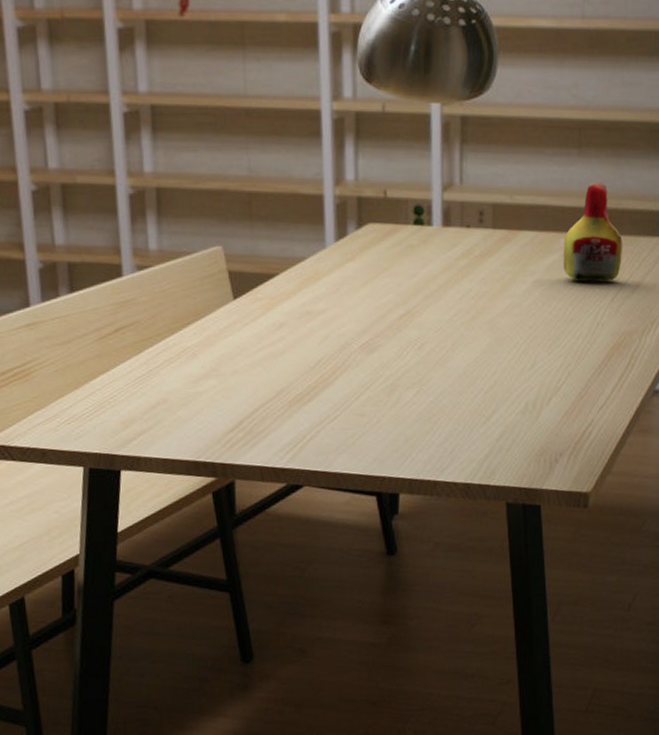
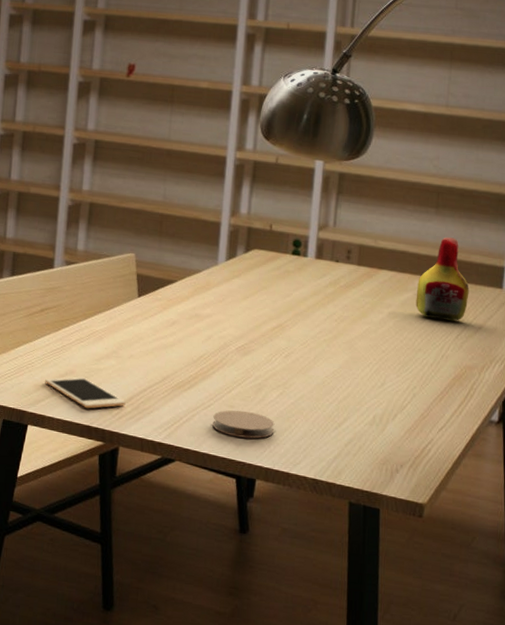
cell phone: none [133,404,236,441] -> present [45,376,126,409]
coaster: none [341,417,414,449] -> present [212,410,275,439]

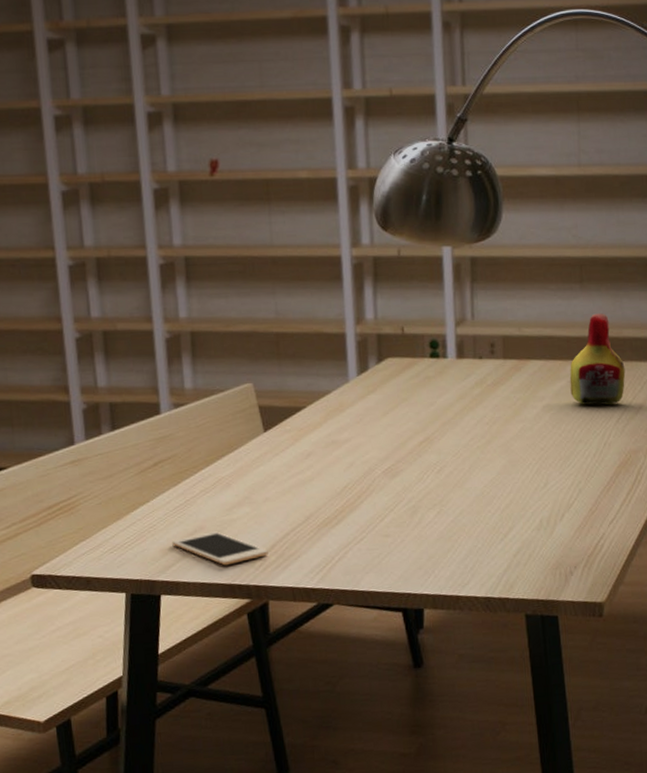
coaster: present [212,410,275,439] -> none [368,537,436,568]

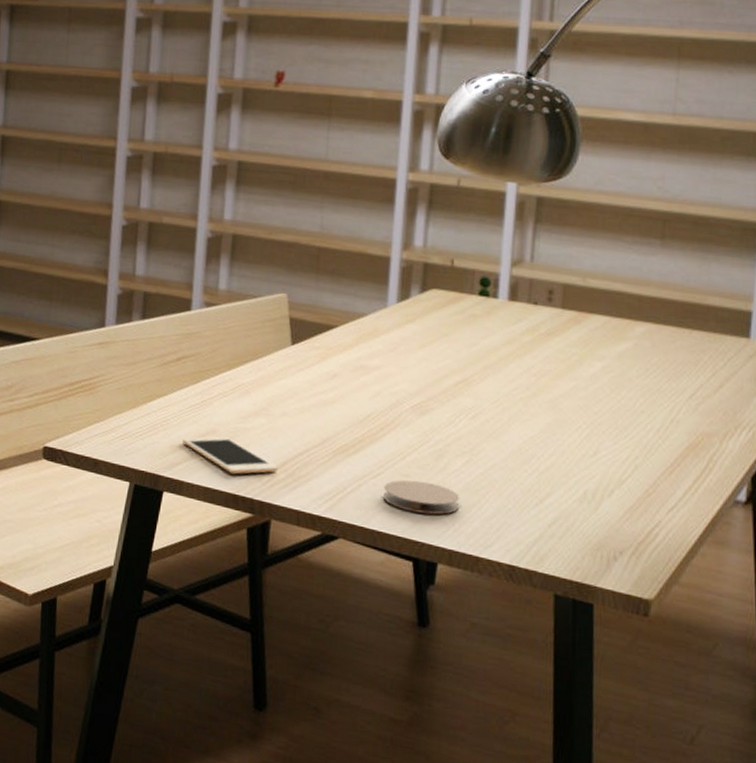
coaster: none [368,537,436,568] -> present [383,479,460,515]
bottle: present [569,313,626,406] -> none [636,274,706,378]

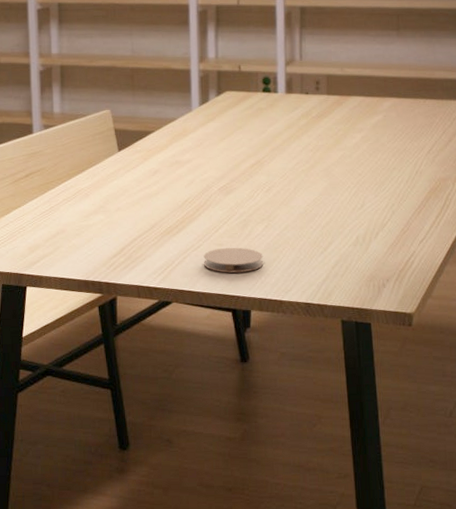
cell phone: present [182,436,278,475] -> none [38,234,118,264]

